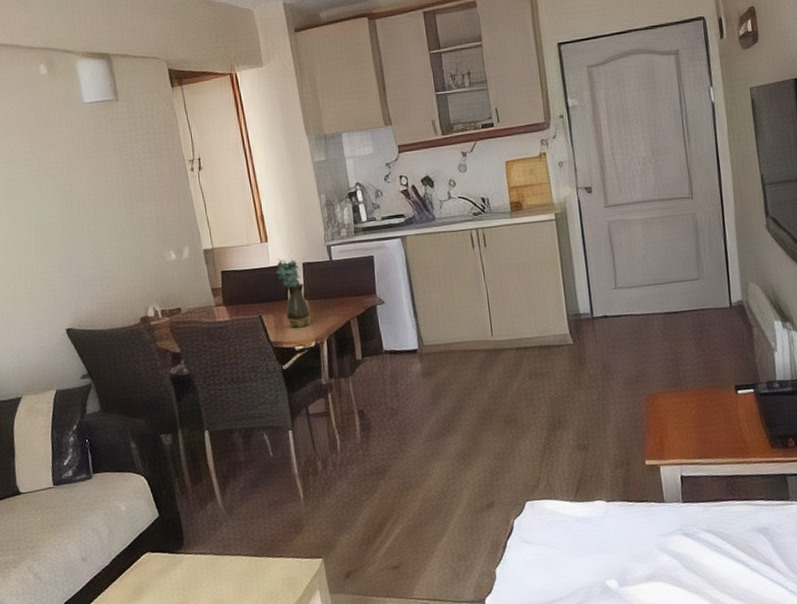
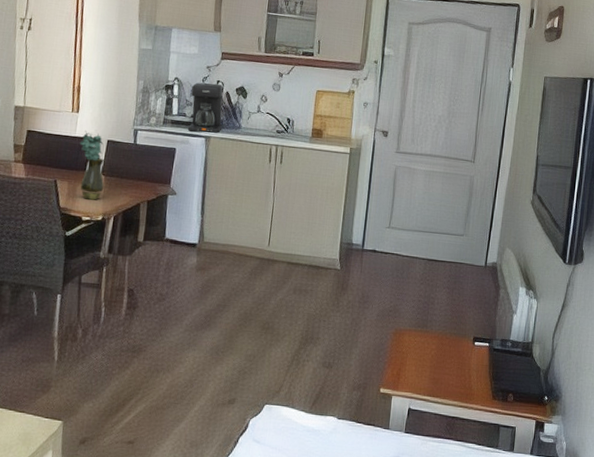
coffee maker: none [375,179,416,235] -> present [188,82,224,133]

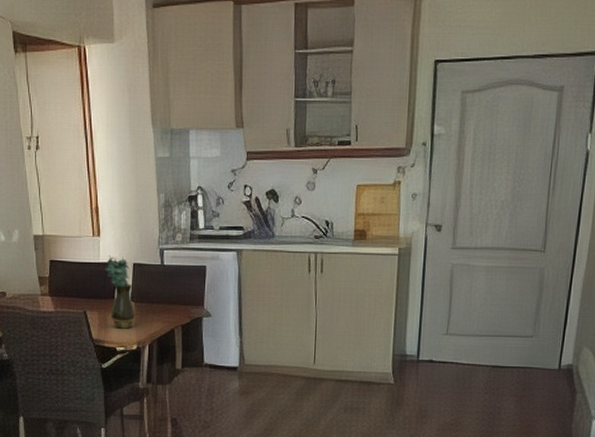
coffee maker: present [188,82,224,133] -> none [217,189,254,246]

